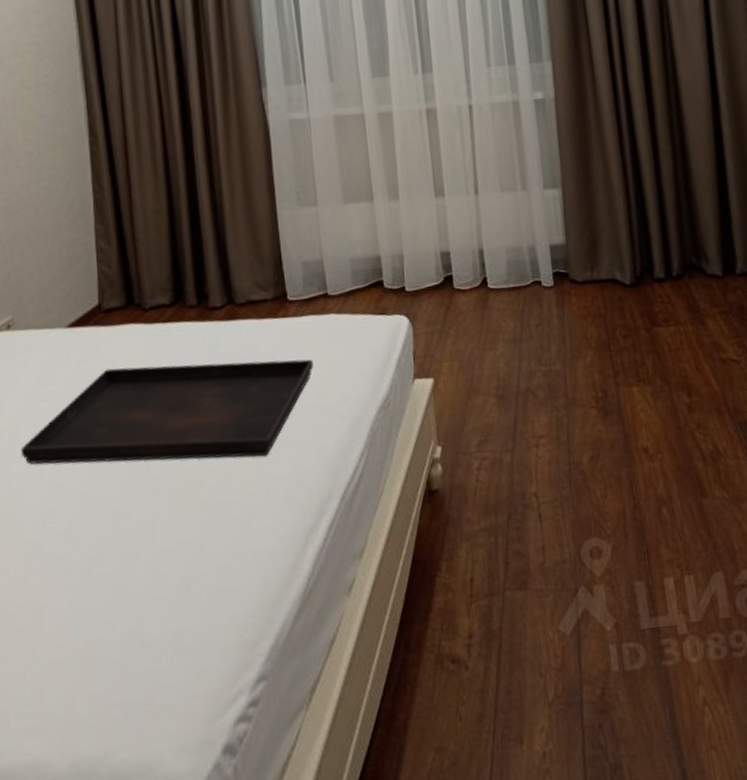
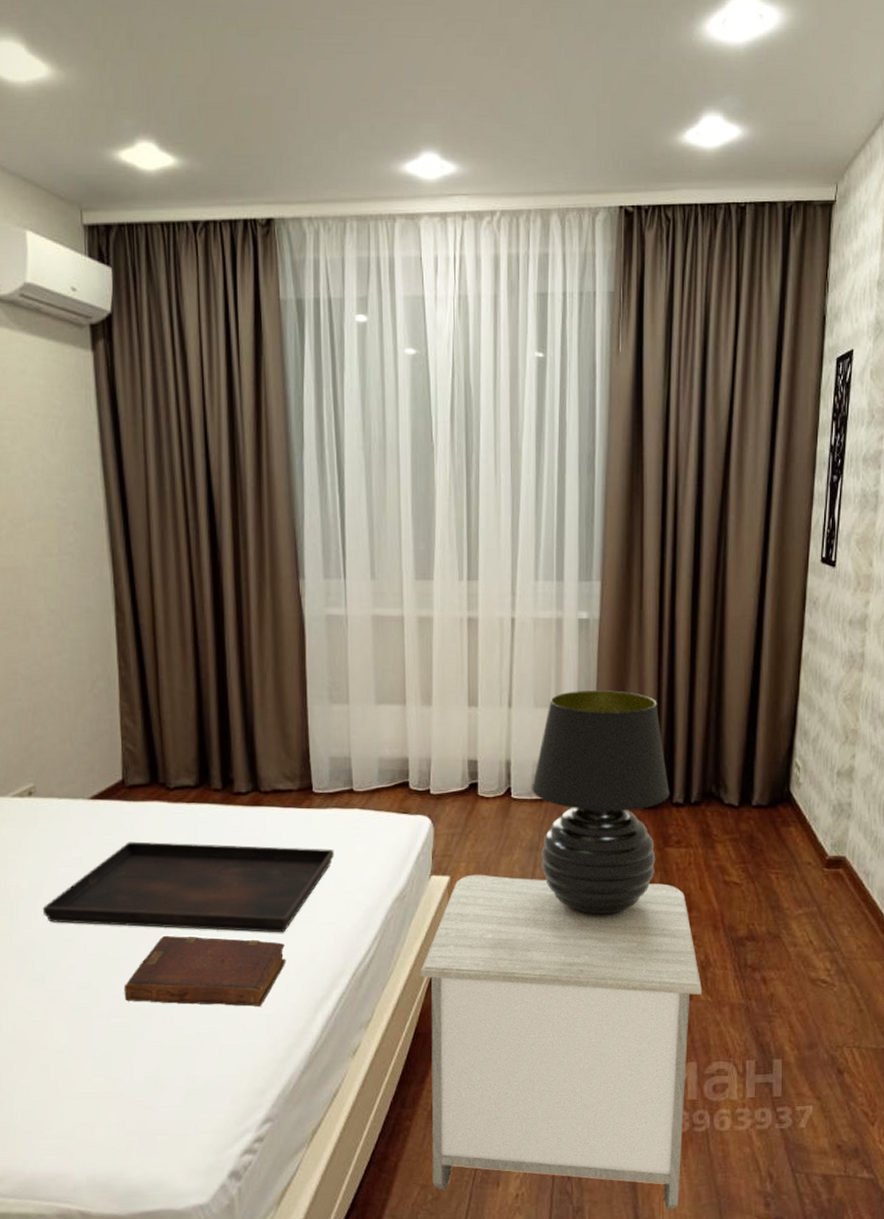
diary: none [104,465,272,548] -> present [123,936,286,1007]
nightstand: none [412,367,730,761] -> present [420,874,702,1210]
table lamp: none [507,167,650,411] -> present [532,690,670,917]

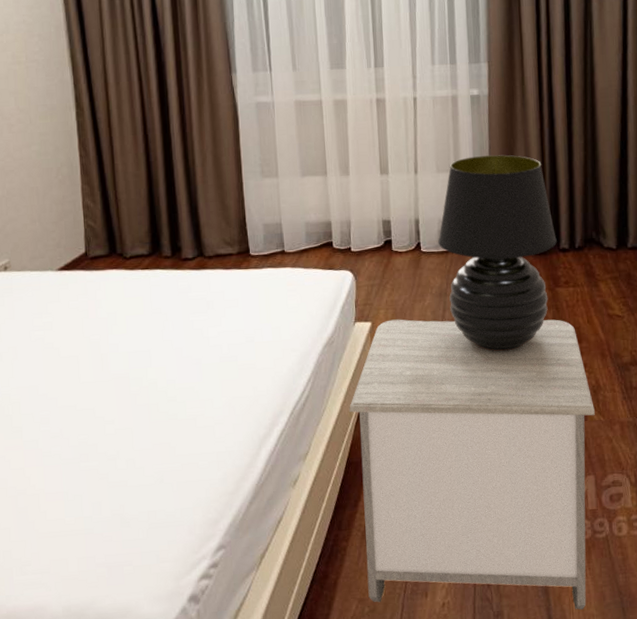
serving tray: present [42,841,334,933] -> none [18,303,271,381]
diary: present [123,936,286,1007] -> none [91,386,233,448]

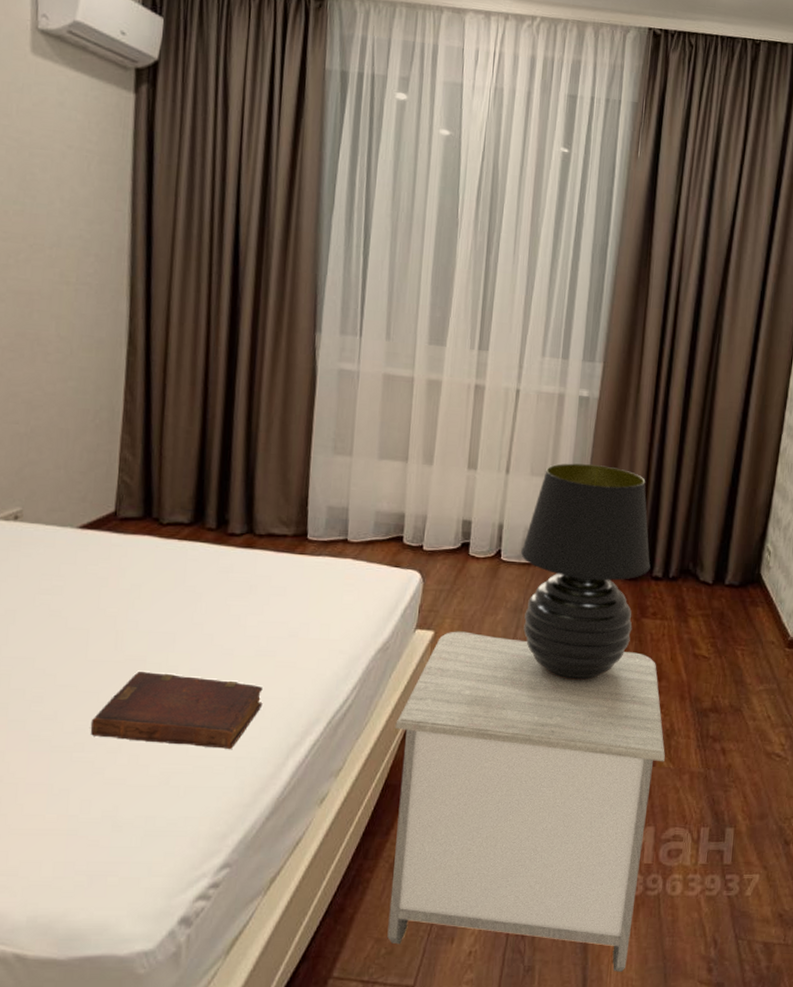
diary: none [91,386,233,448] -> present [90,672,263,749]

